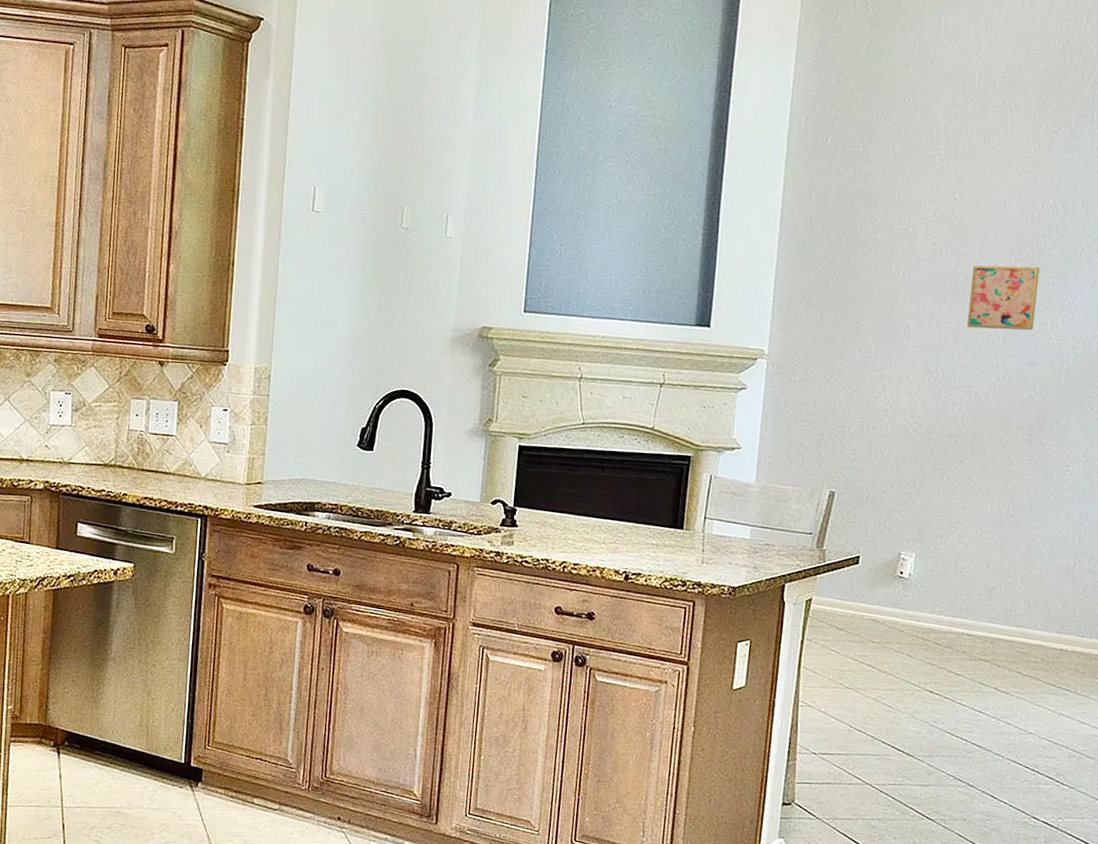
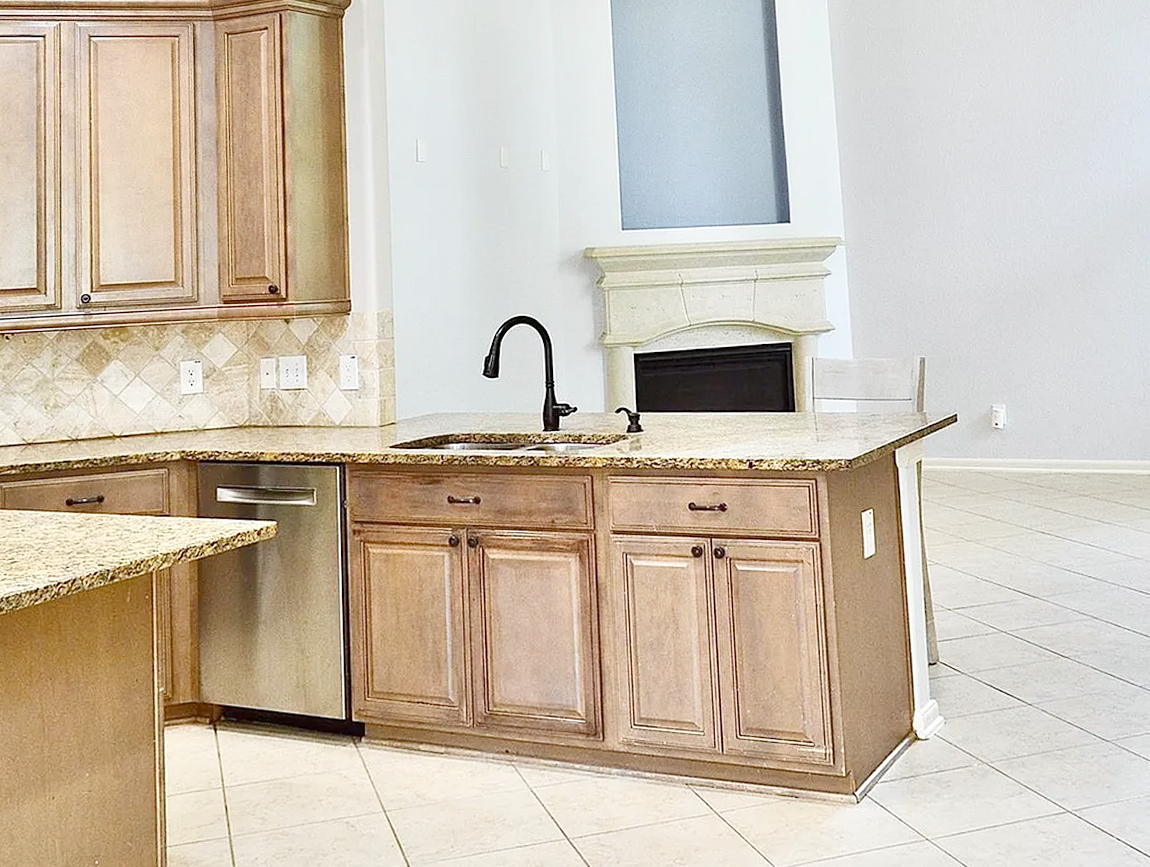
wall art: present [967,265,1040,331] -> none [1007,136,1068,195]

